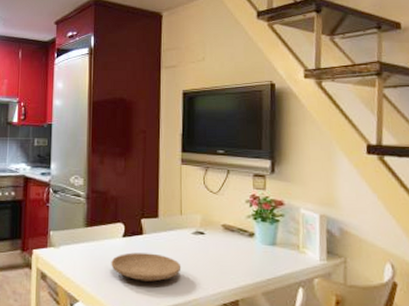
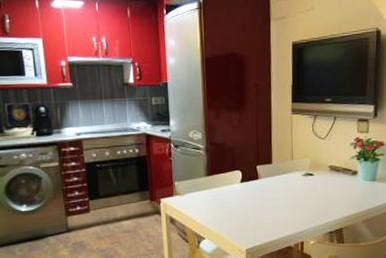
plate: present [111,252,182,282] -> none [231,194,293,219]

